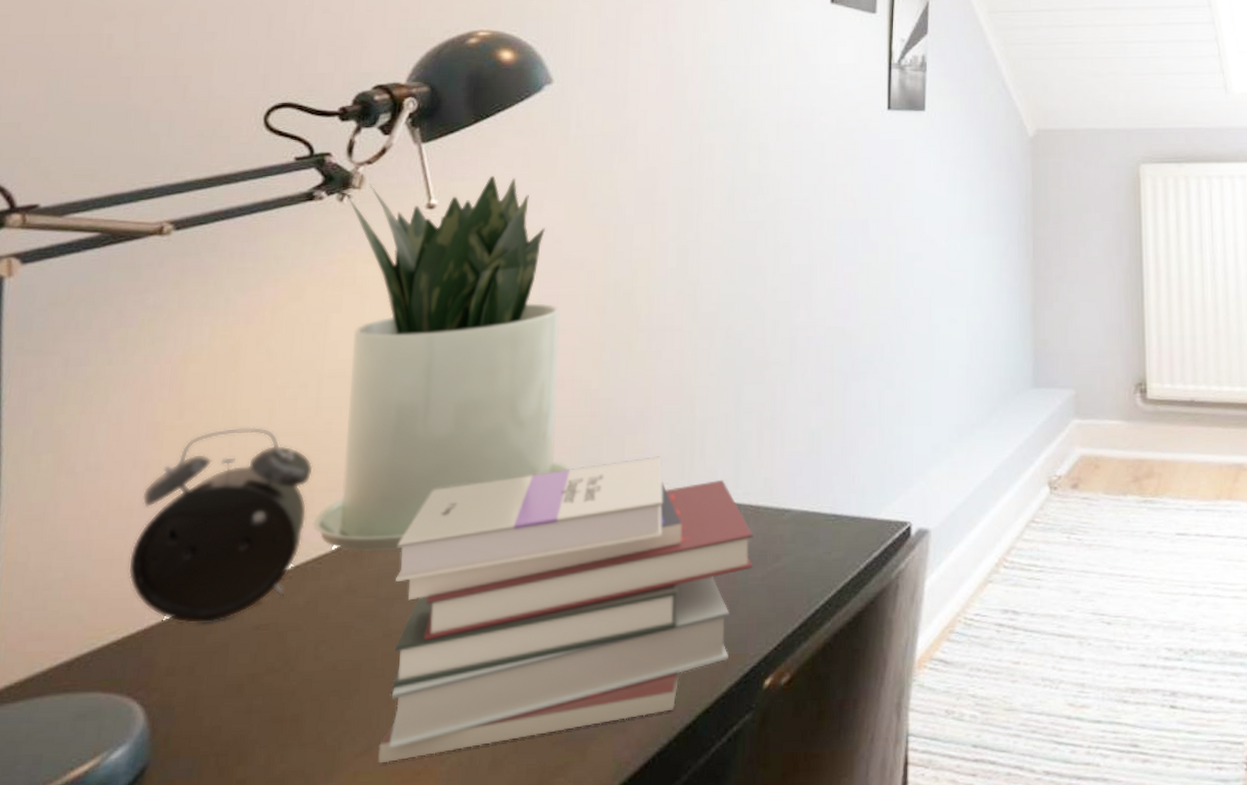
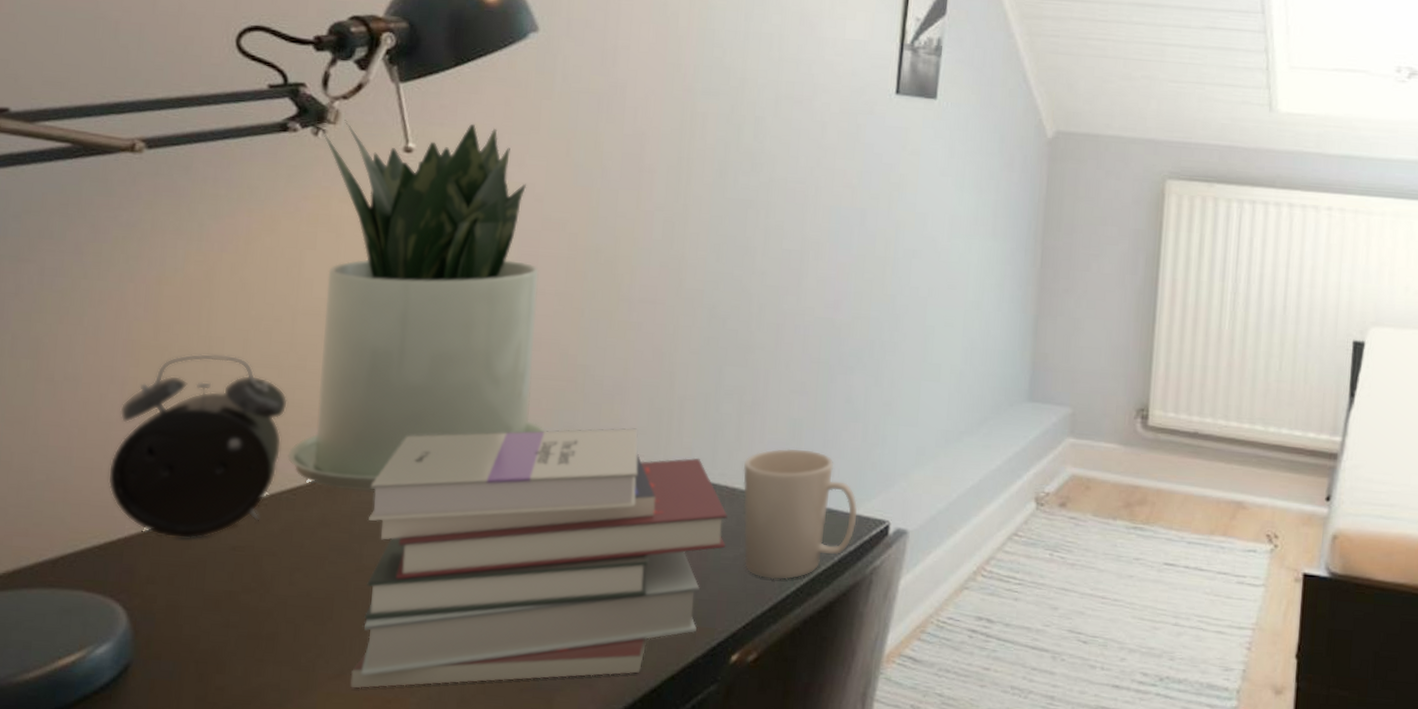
mug: none [766,459,879,596] -> present [743,448,858,580]

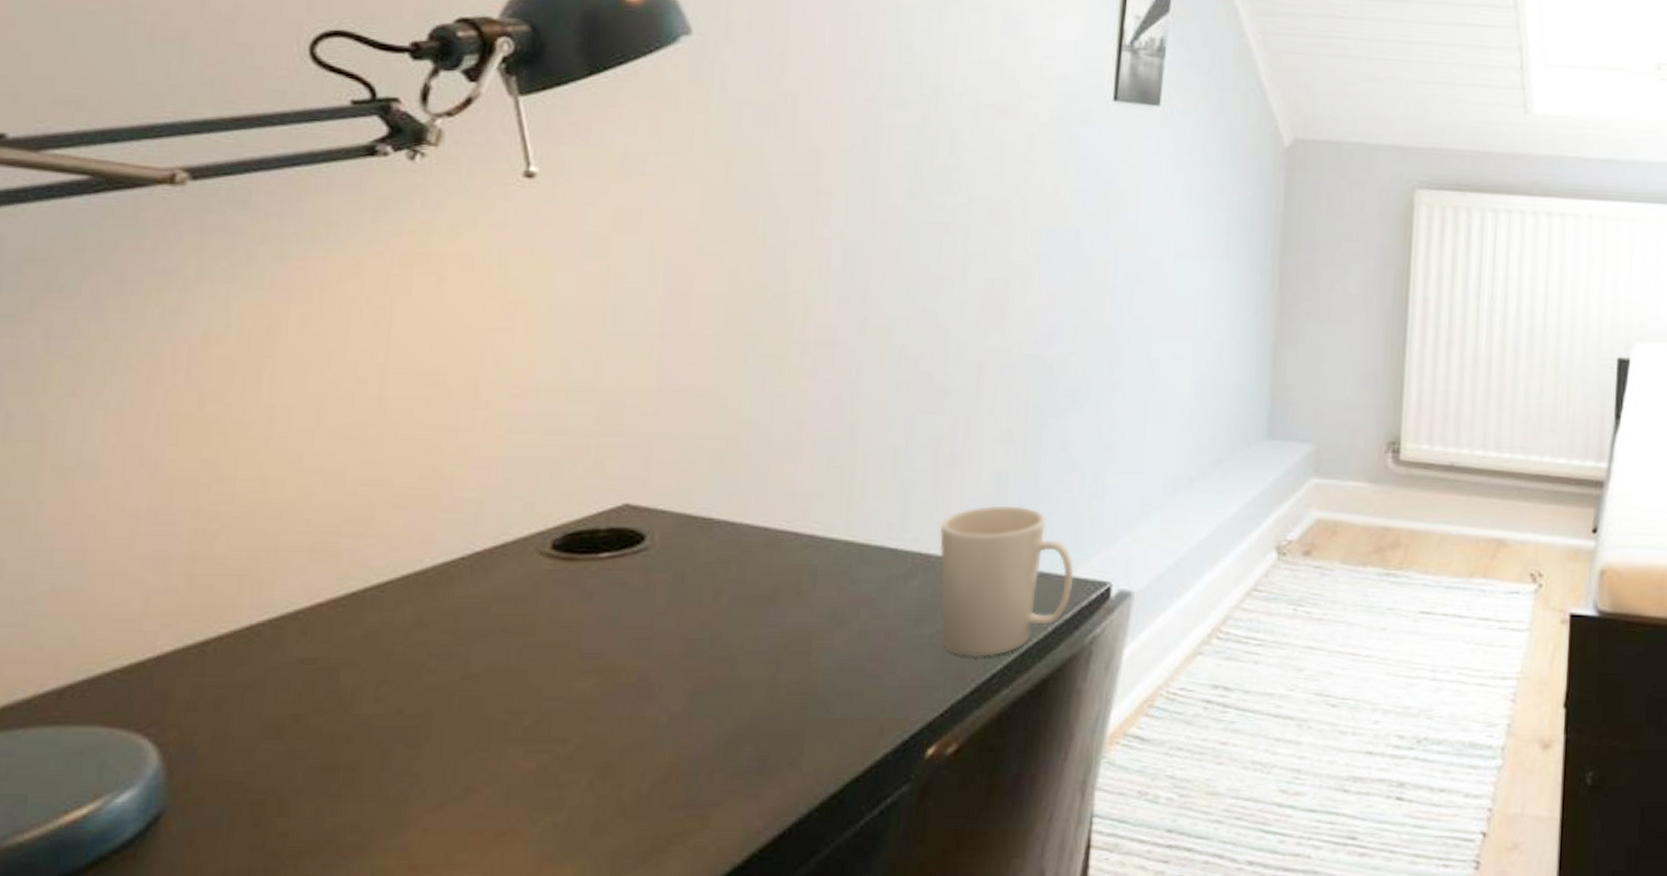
alarm clock: present [107,353,288,539] -> none [134,425,374,654]
planter: present [287,120,547,490] -> none [373,140,703,580]
books: present [350,428,727,689] -> none [454,491,921,822]

